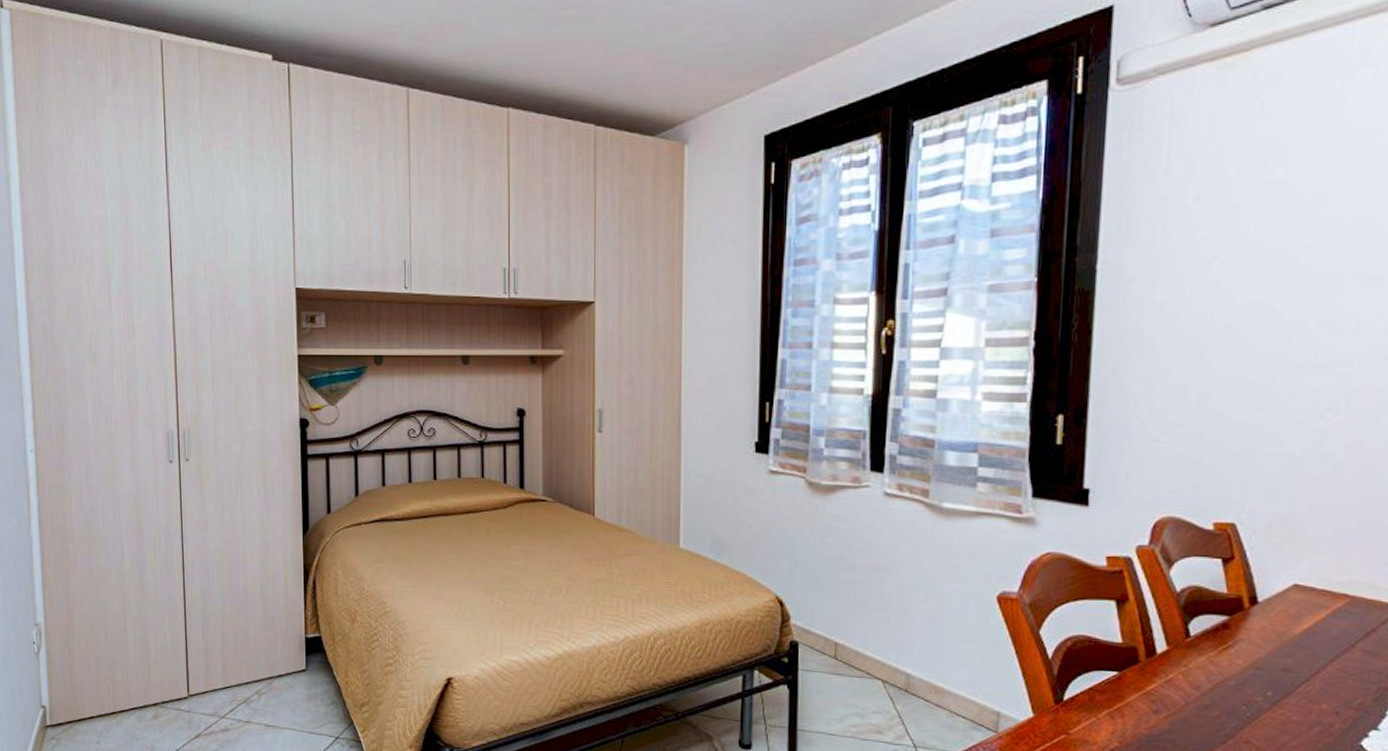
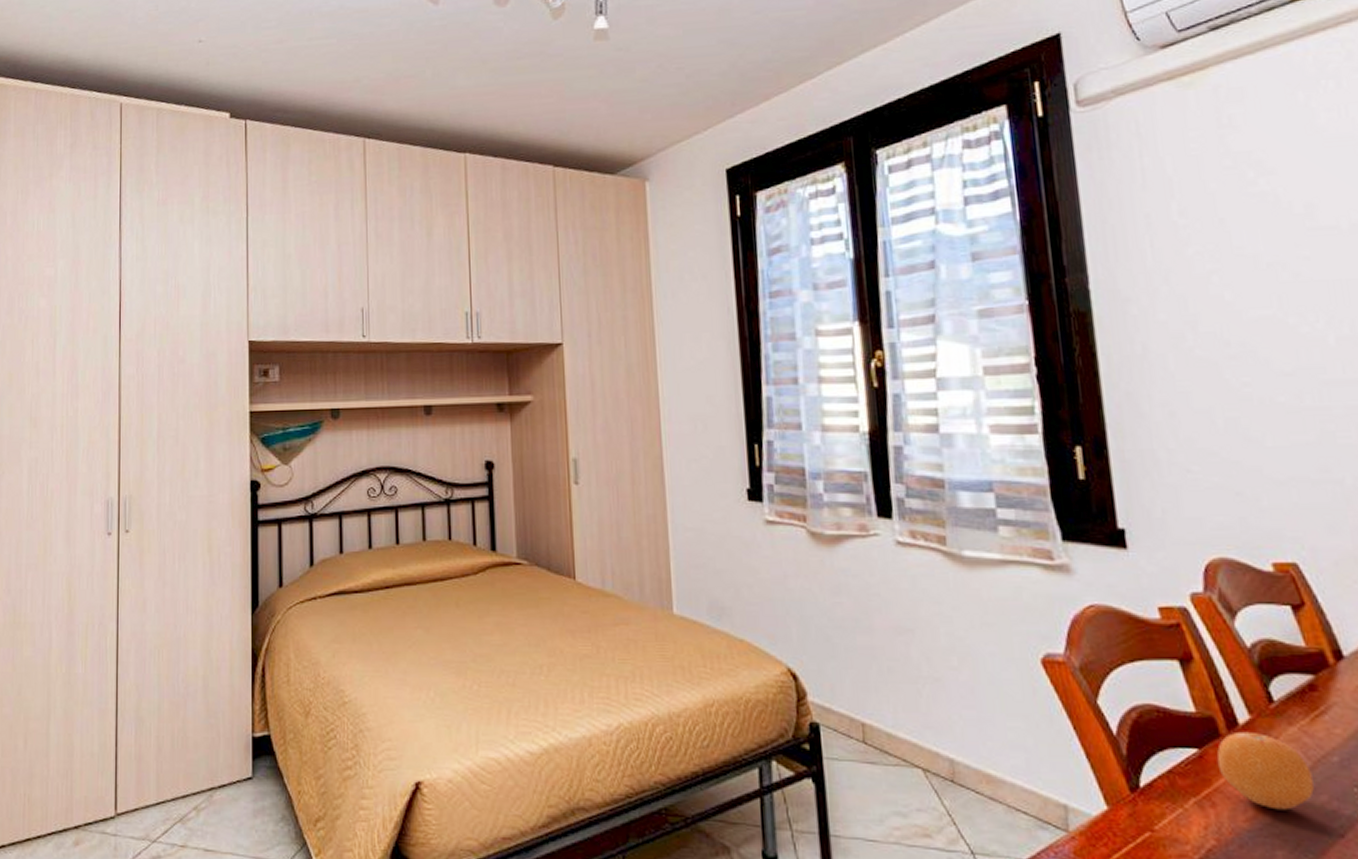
fruit: none [1132,659,1210,722] -> present [1217,731,1314,811]

